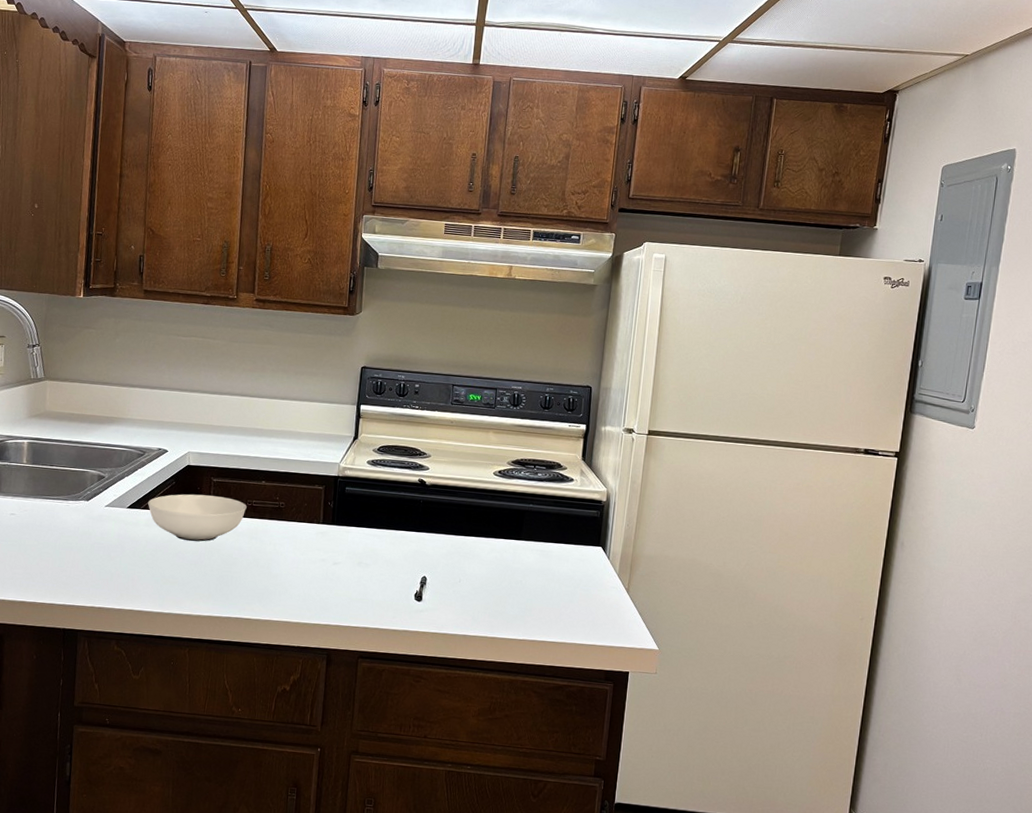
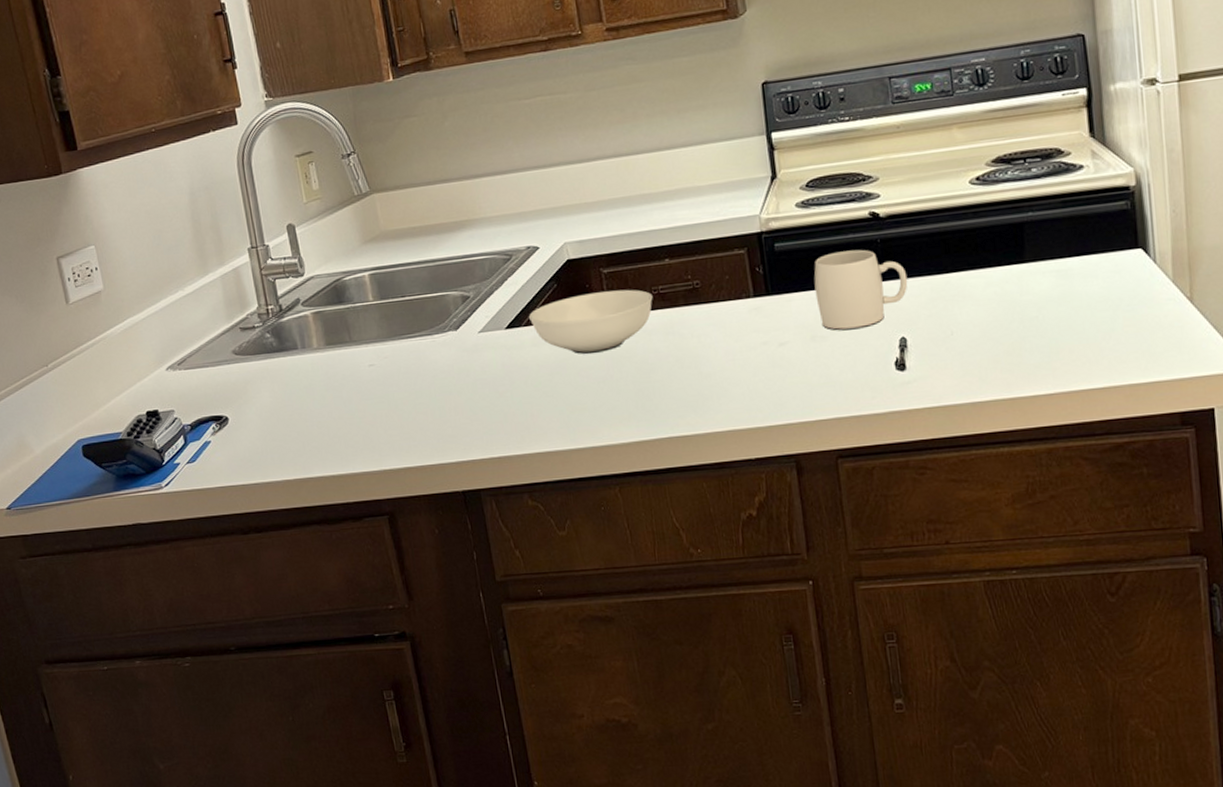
mug: none [367,503,437,564] -> present [813,249,908,332]

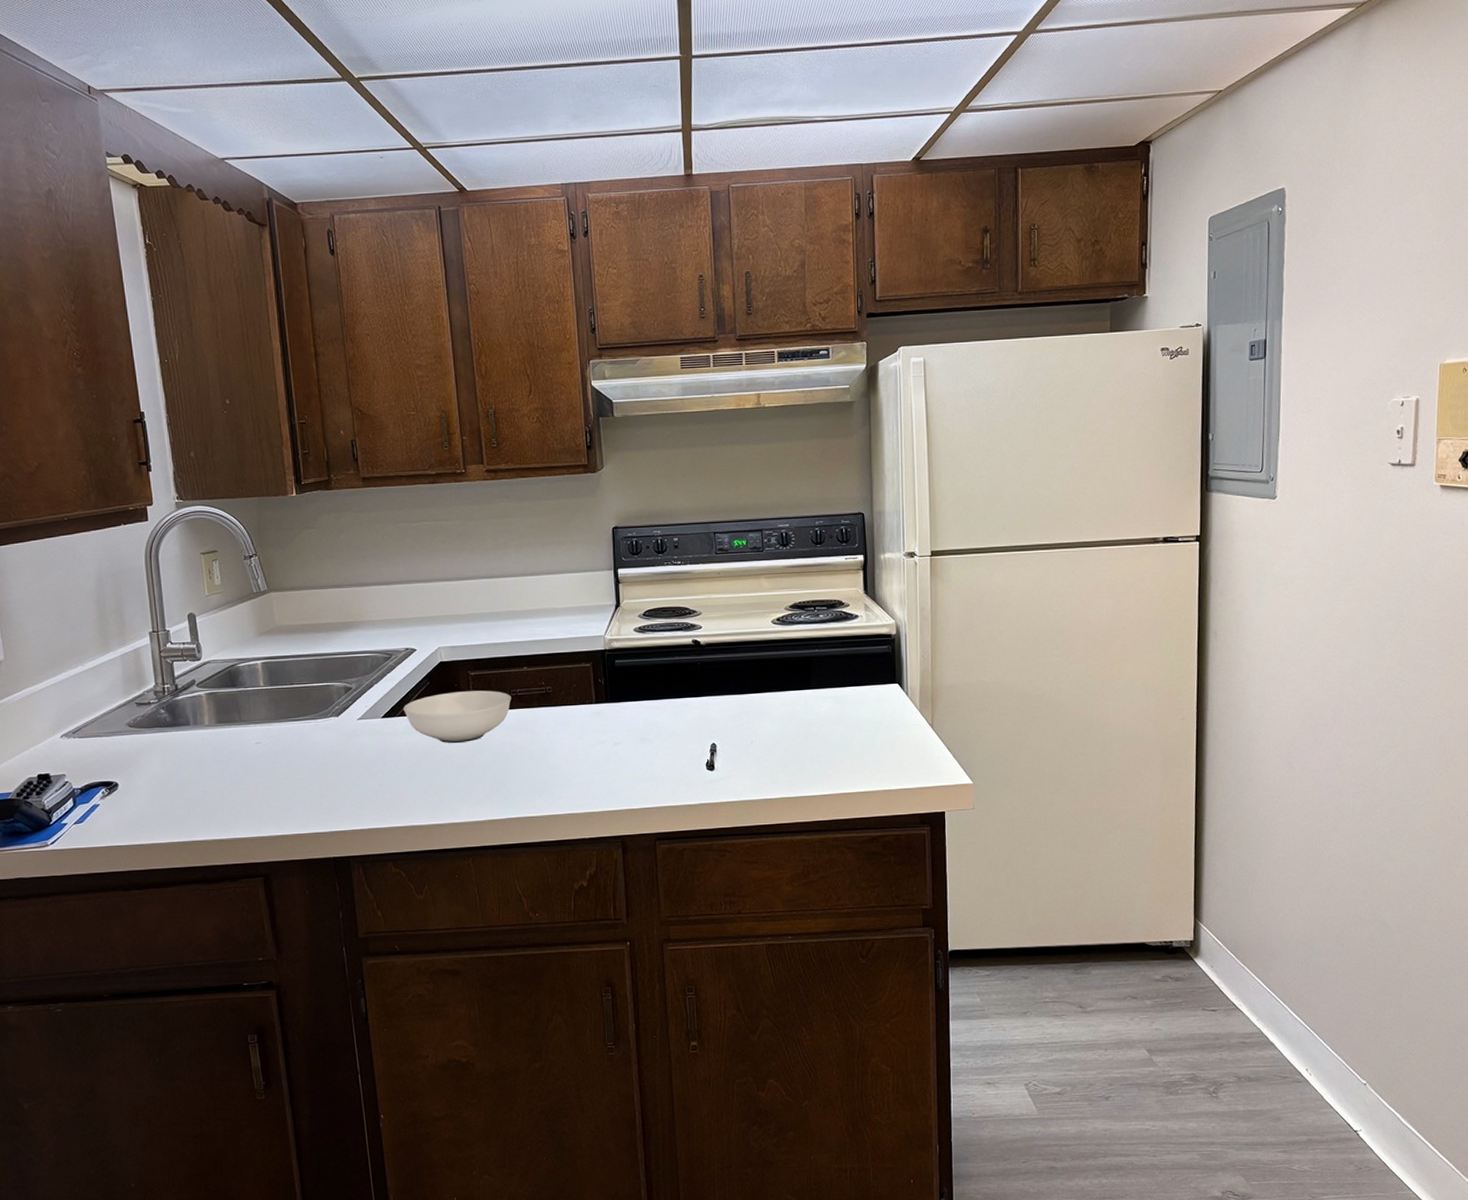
mug: present [813,249,908,332] -> none [645,670,720,736]

